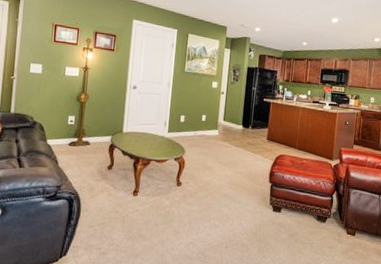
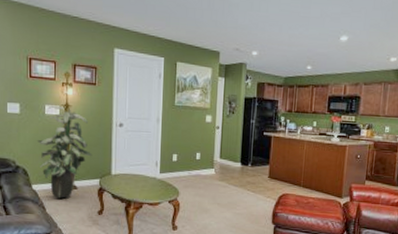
indoor plant: none [55,67,106,154] -> present [37,105,92,199]

